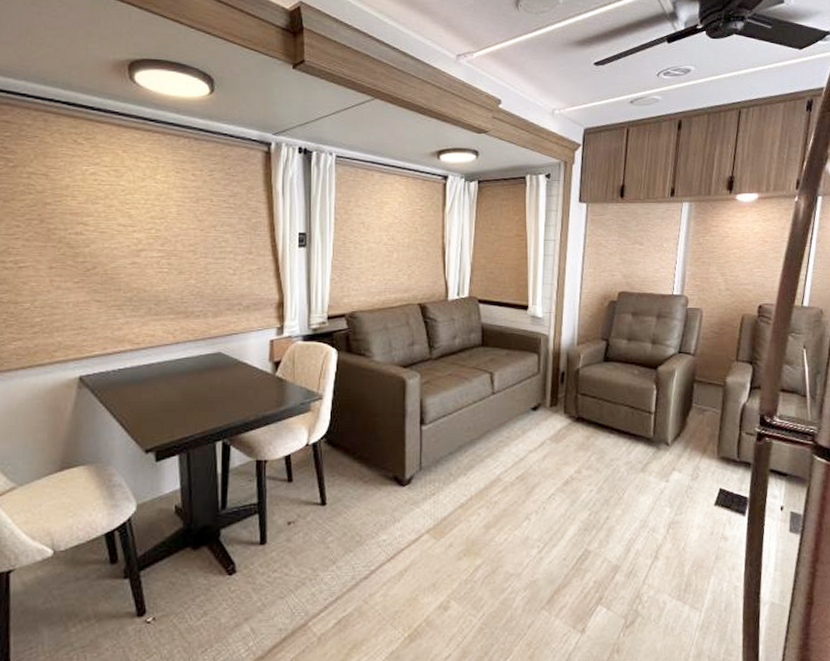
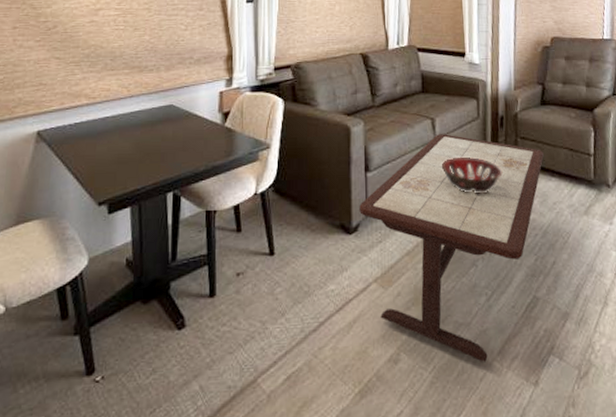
coffee table: none [413,389,603,612] -> present [359,134,544,364]
decorative bowl: none [498,413,561,449] -> present [441,157,503,194]

